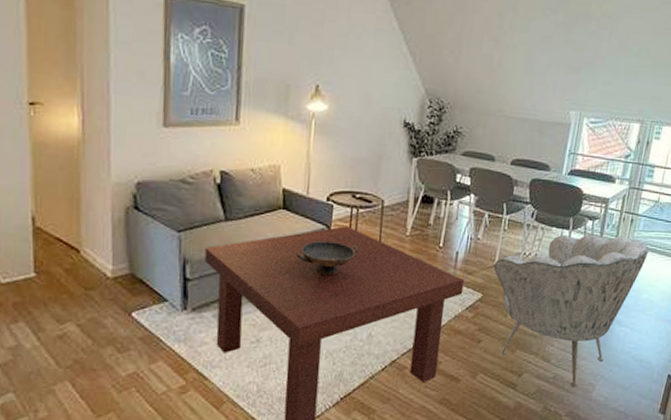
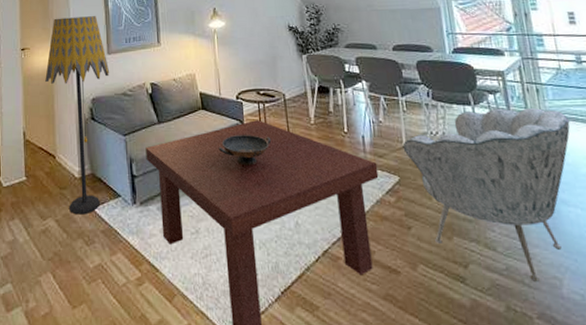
floor lamp: none [67,65,165,320] -> present [45,16,110,215]

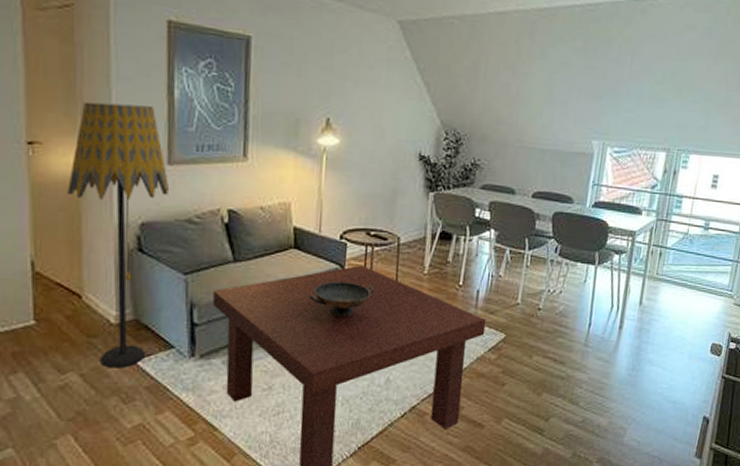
armchair: present [402,107,570,282] -> none [516,269,679,432]

